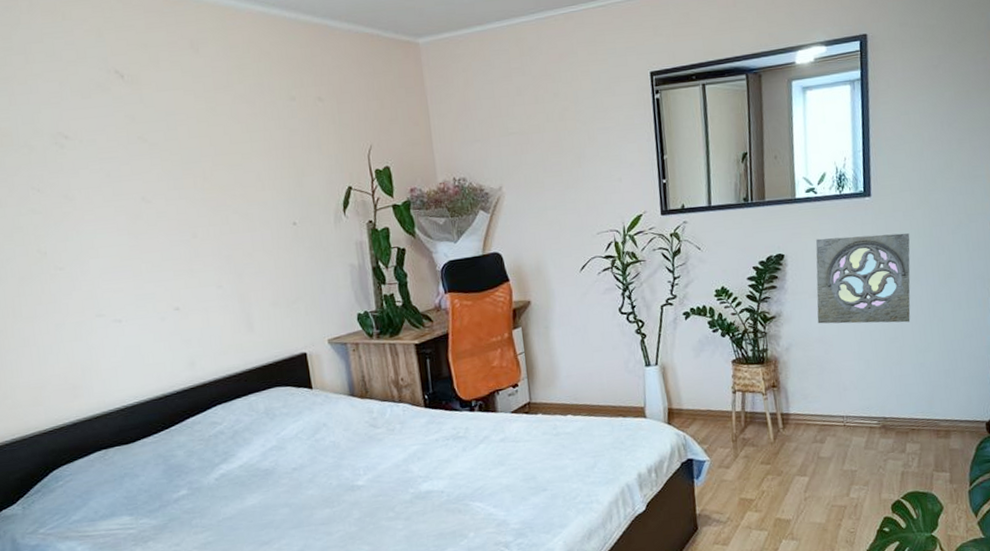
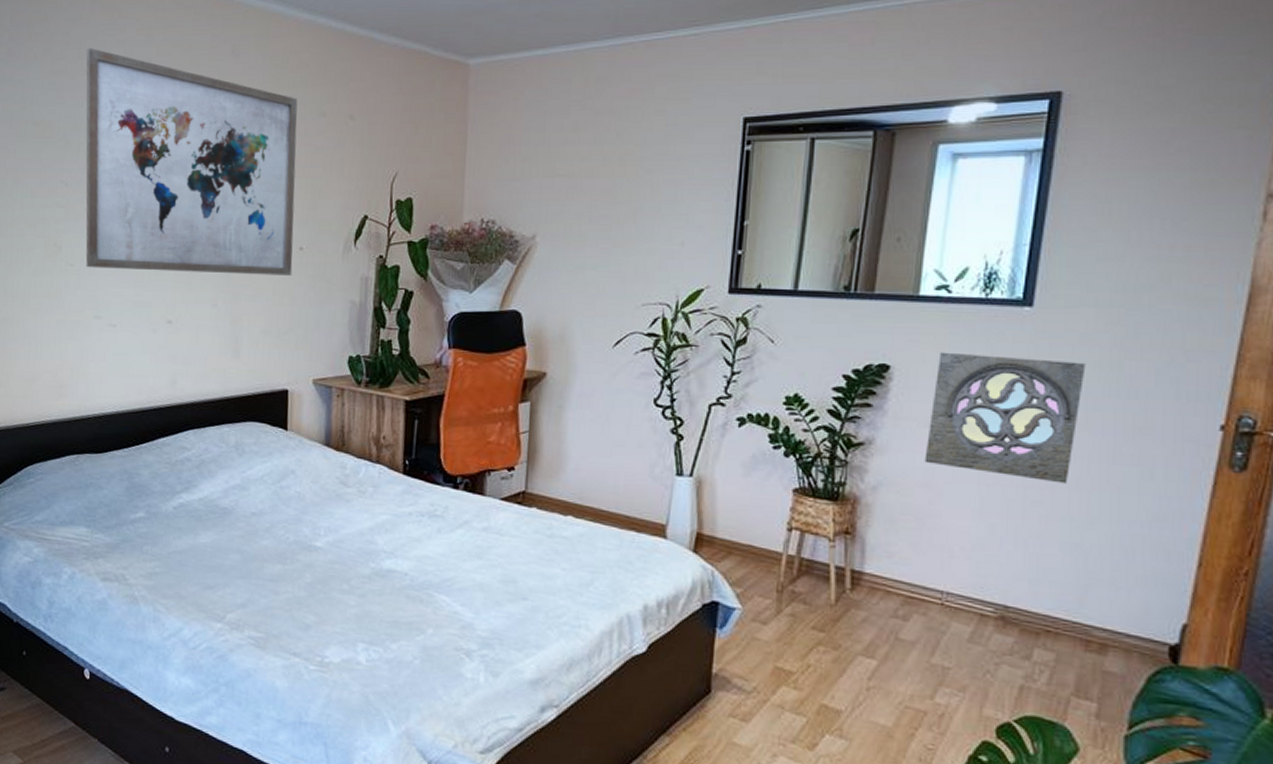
wall art: none [33,52,290,270] -> present [85,48,298,276]

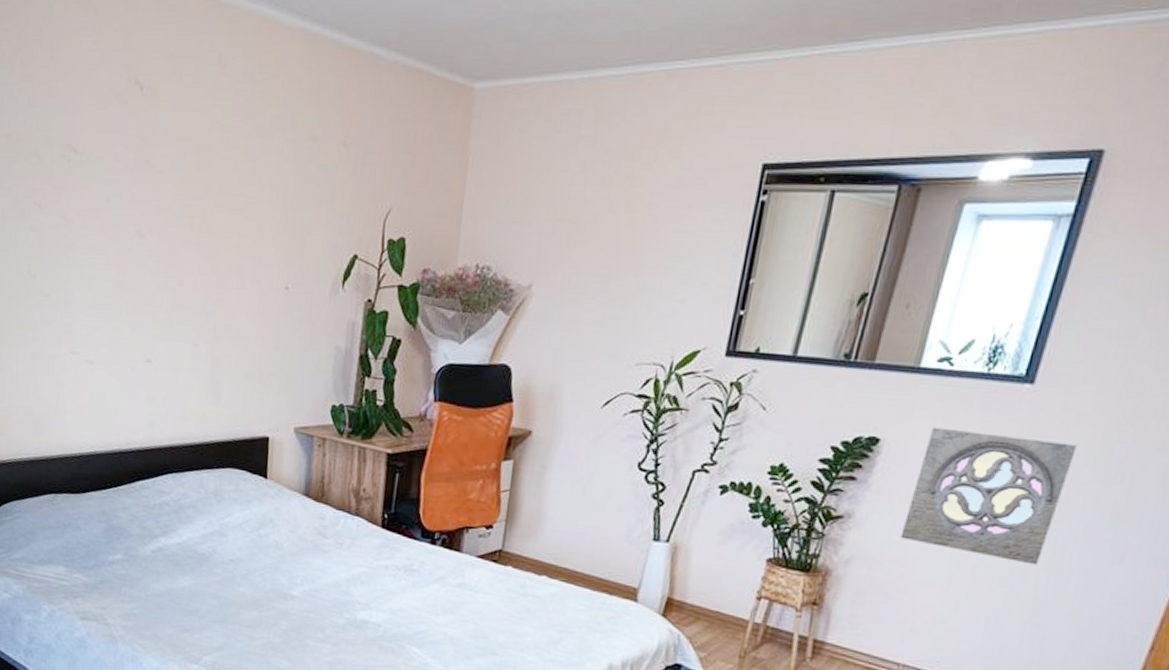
wall art: present [85,48,298,276] -> none [59,50,288,317]

